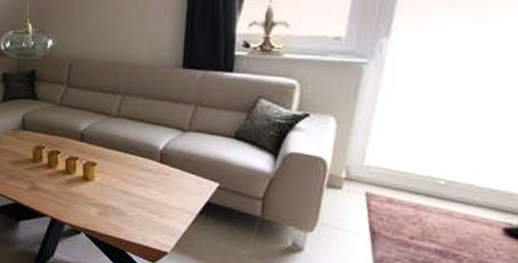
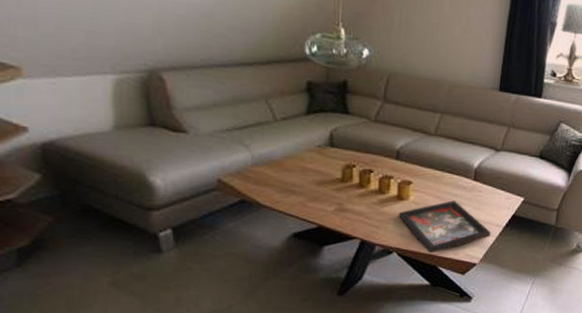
decorative tray: none [84,183,182,237] -> present [398,201,491,254]

